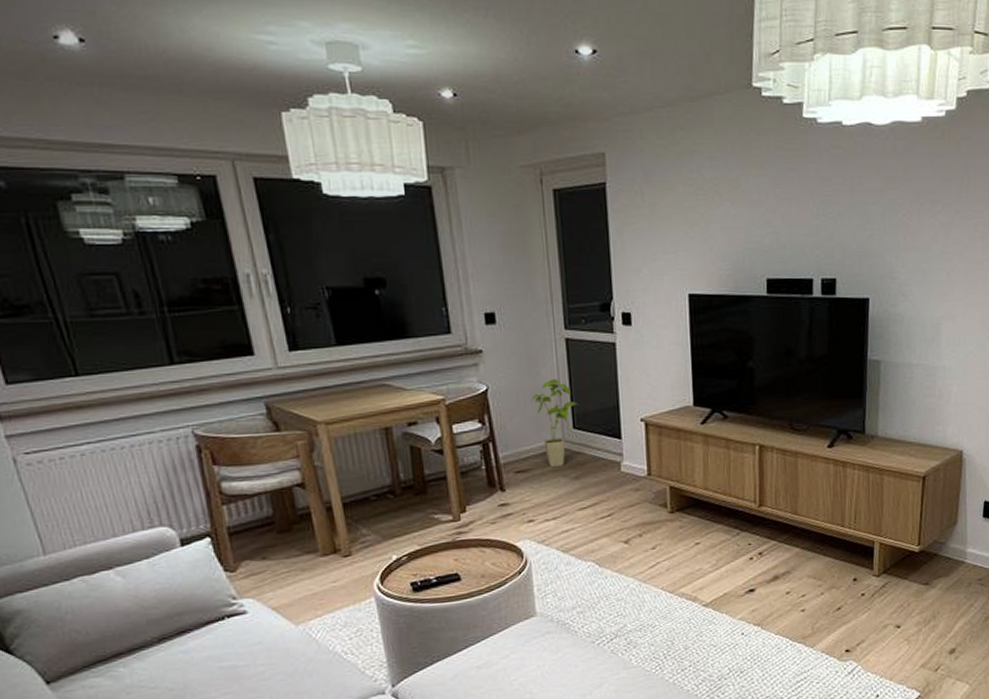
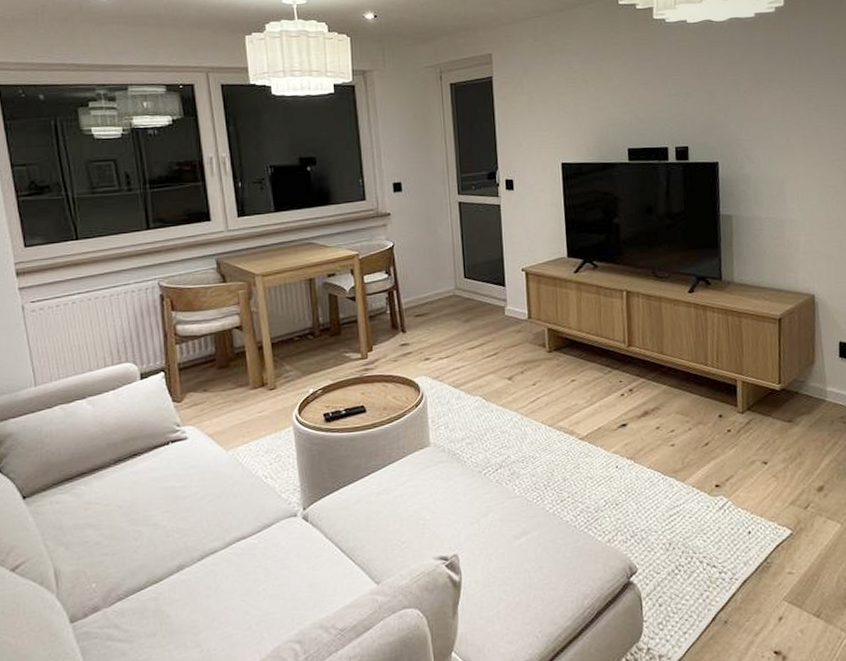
house plant: present [532,378,579,468] -> none [430,235,470,312]

